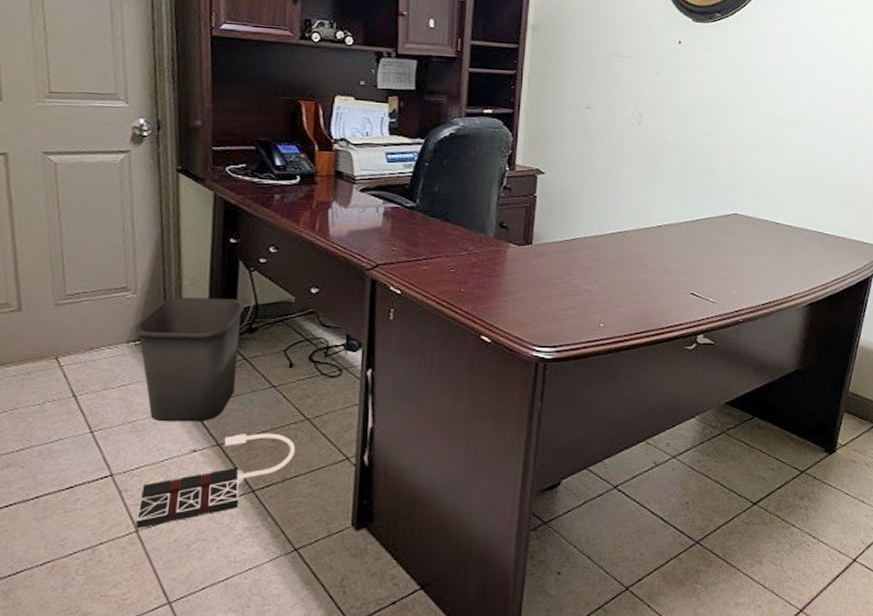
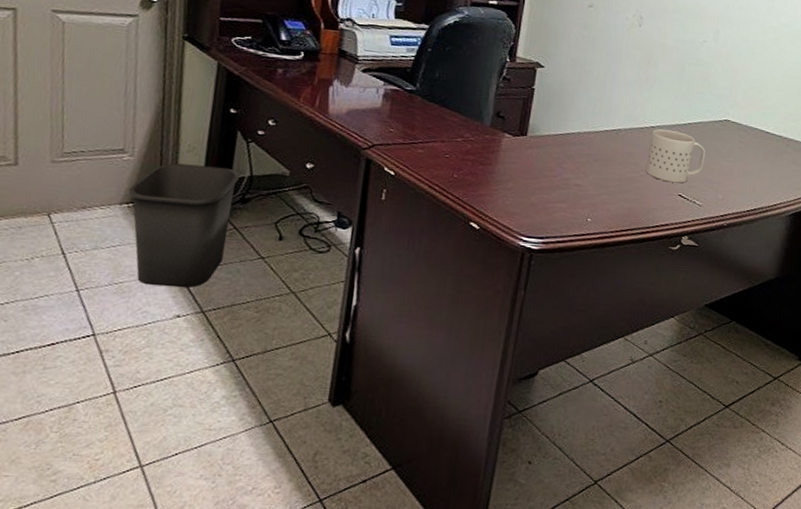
power strip: present [135,433,296,528] -> none [114,302,279,390]
mug: none [655,228,716,281] -> present [645,129,706,183]

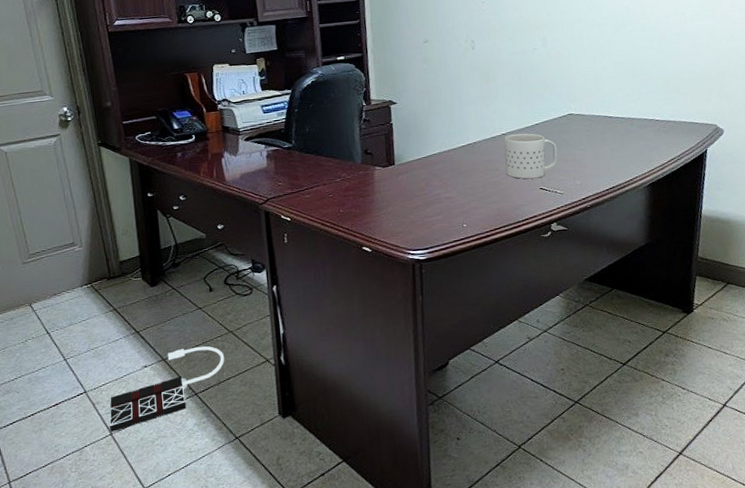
power strip: none [114,302,279,390] -> present [109,346,225,432]
waste bin: present [128,163,239,288] -> none [85,241,169,346]

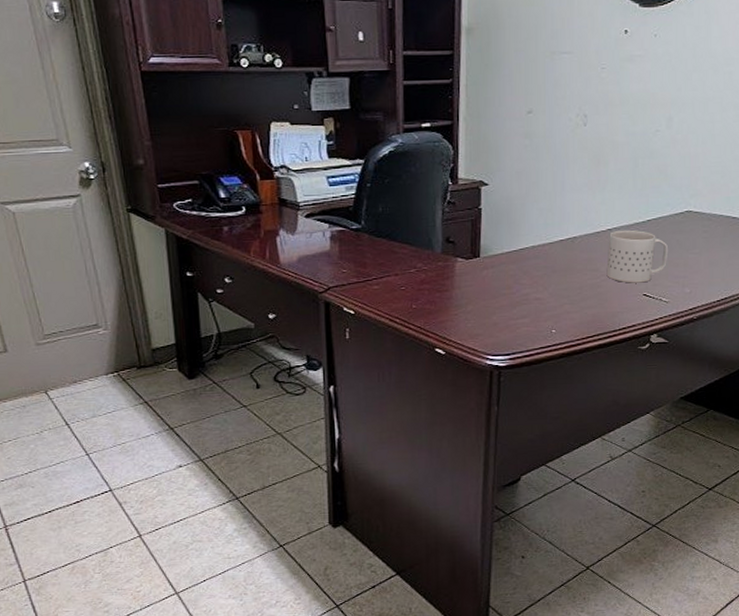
power strip: present [109,346,225,432] -> none [137,447,271,534]

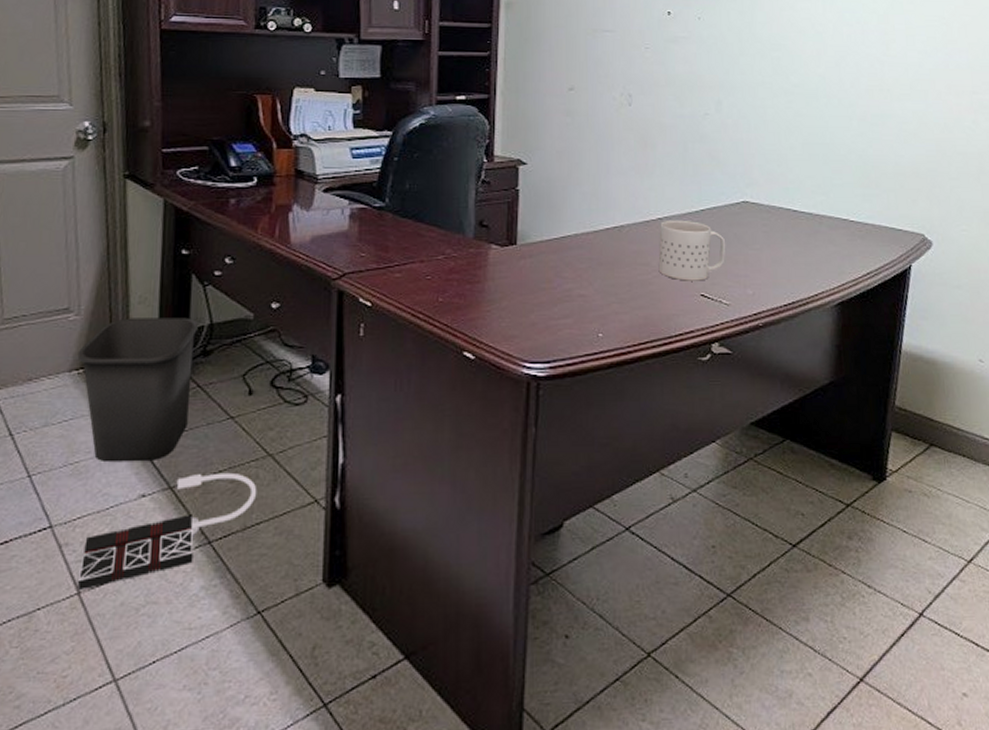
waste bin: none [110,328,209,443] -> present [77,317,198,463]
power strip: none [137,447,271,534] -> present [77,472,257,590]

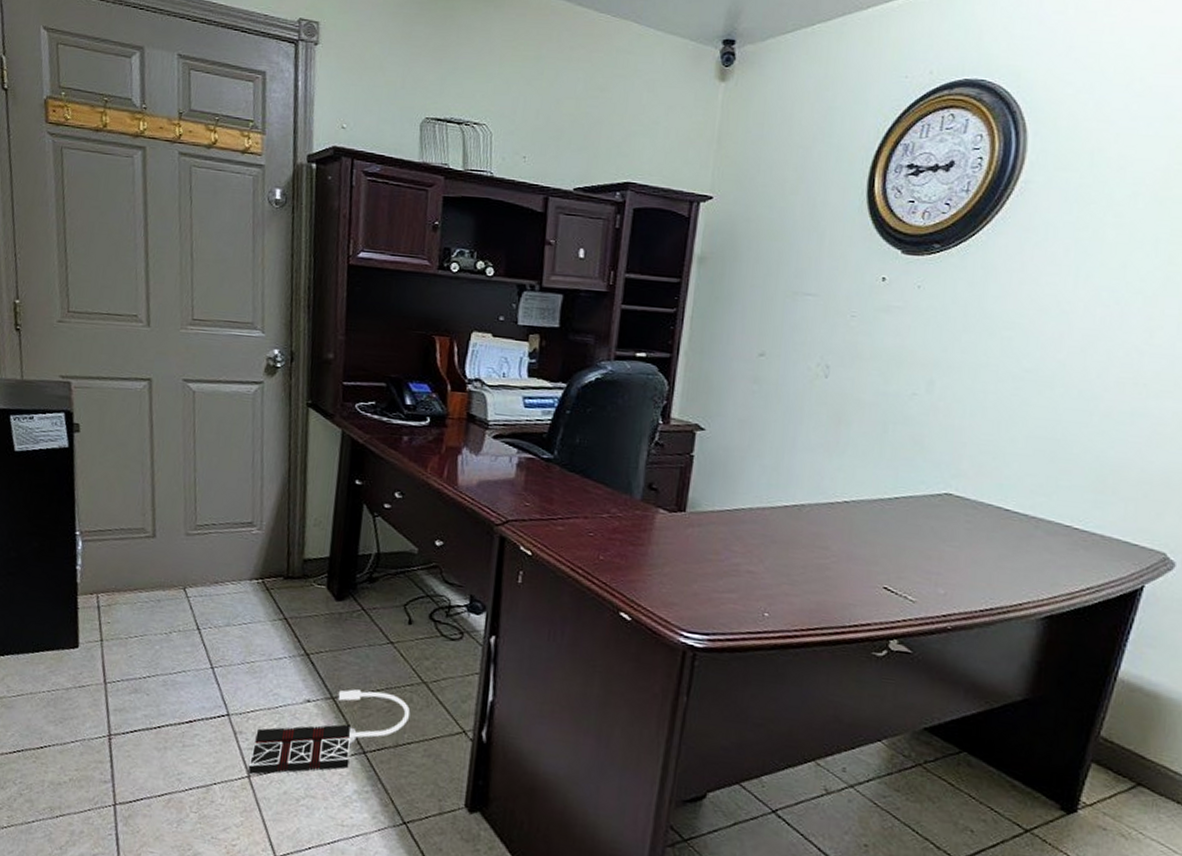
waste bin: present [77,317,198,463] -> none [257,537,366,671]
mug: present [658,221,726,281] -> none [838,504,920,573]

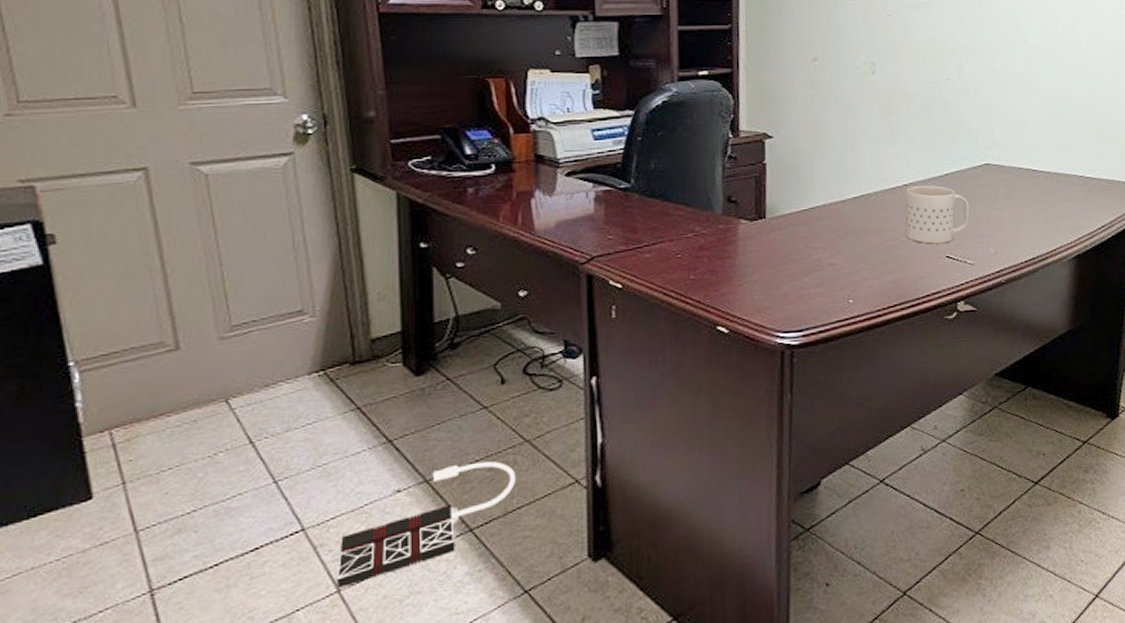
mug: none [838,504,920,573] -> present [905,185,970,244]

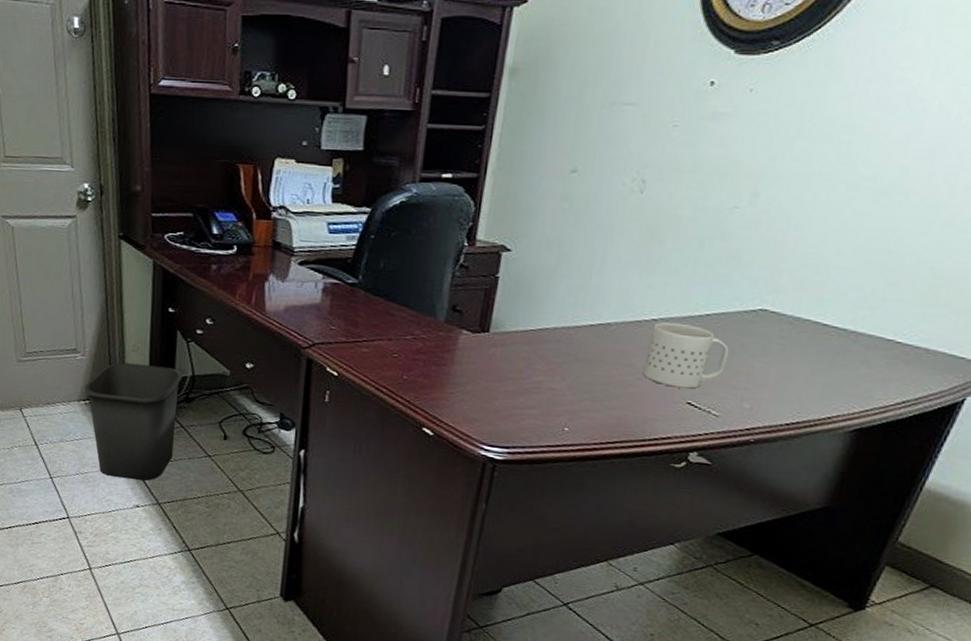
waste bin: none [316,311,443,462] -> present [84,362,182,481]
power strip: present [336,461,517,588] -> none [89,496,229,567]

